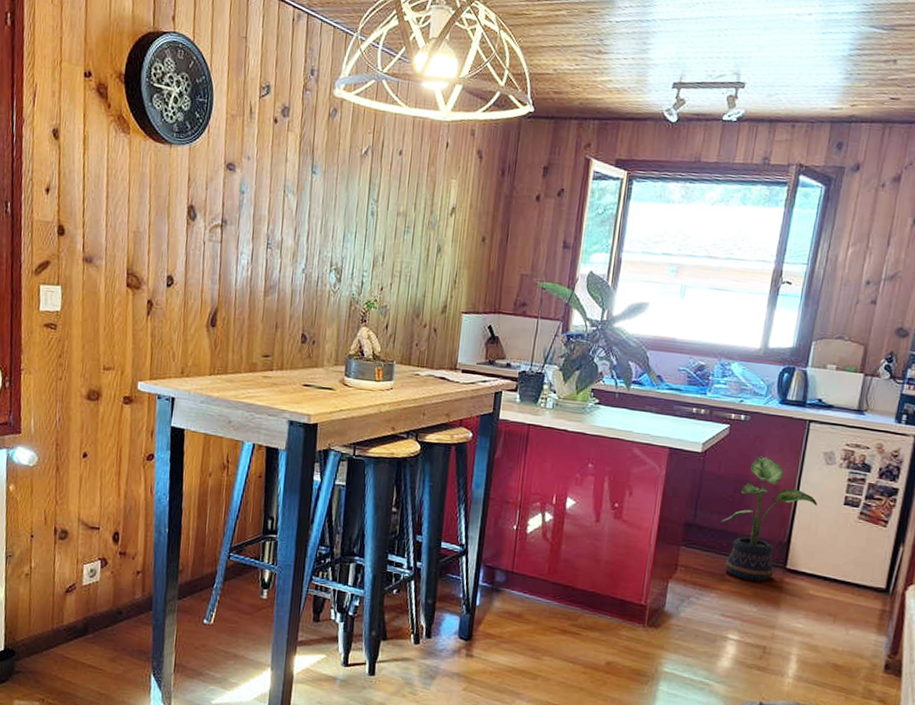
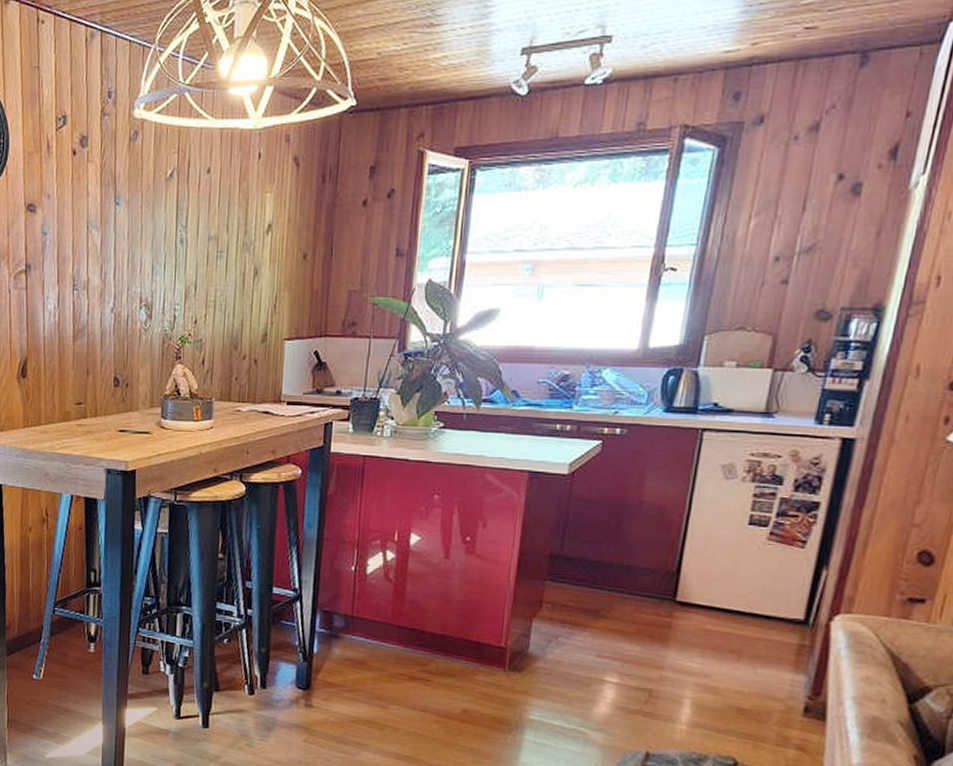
potted plant: present [721,456,818,582] -> none [593,474,715,617]

